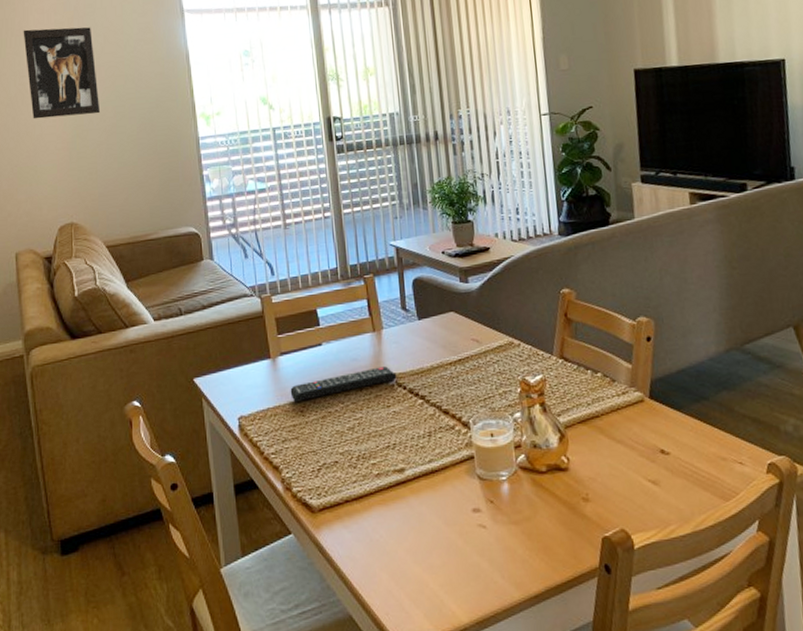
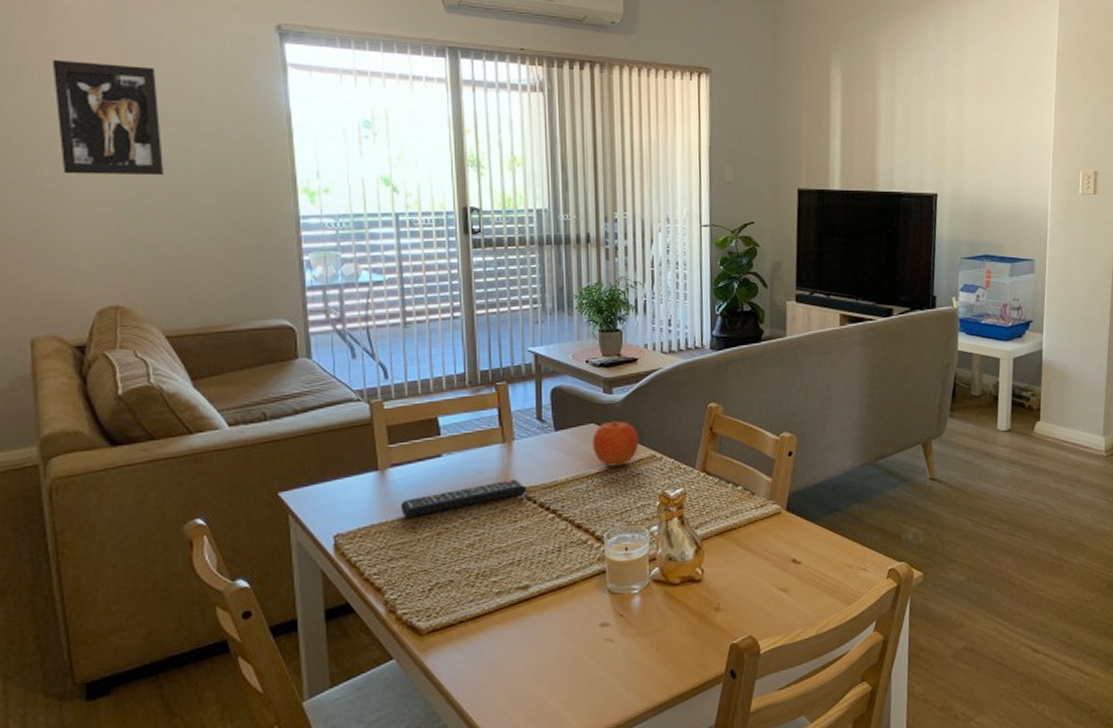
fruit: none [452,308,497,354] -> present [592,420,639,467]

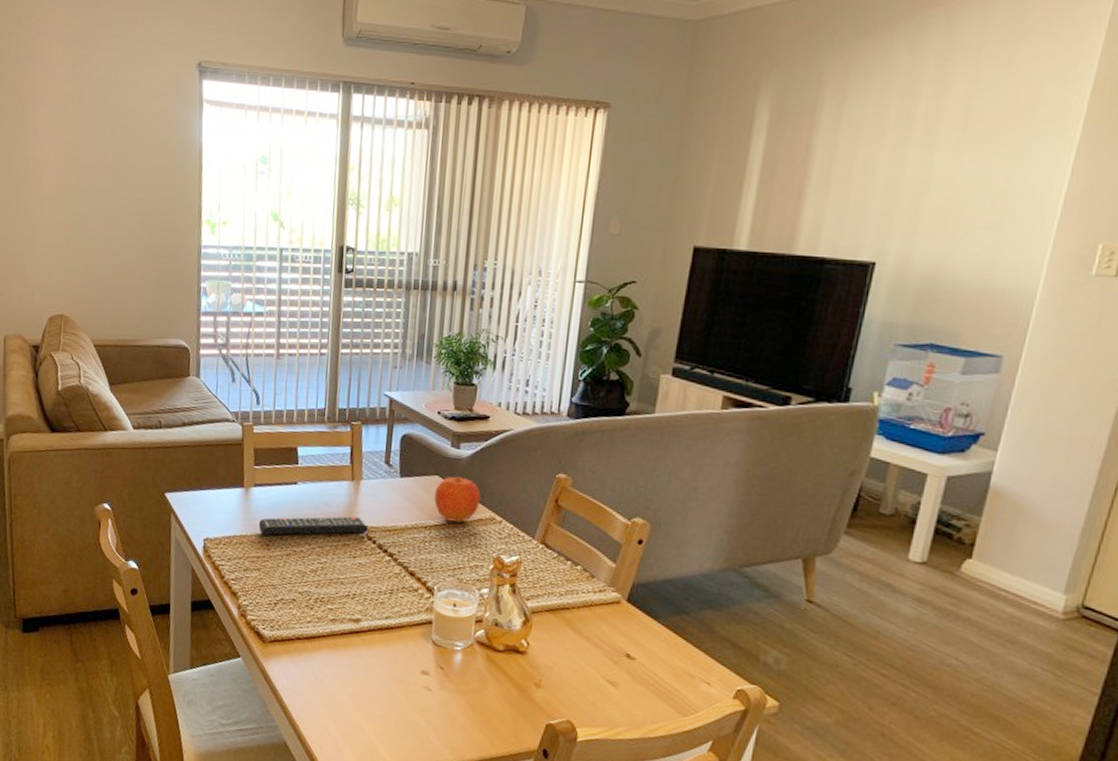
wall art: present [52,59,165,176] -> none [31,97,103,203]

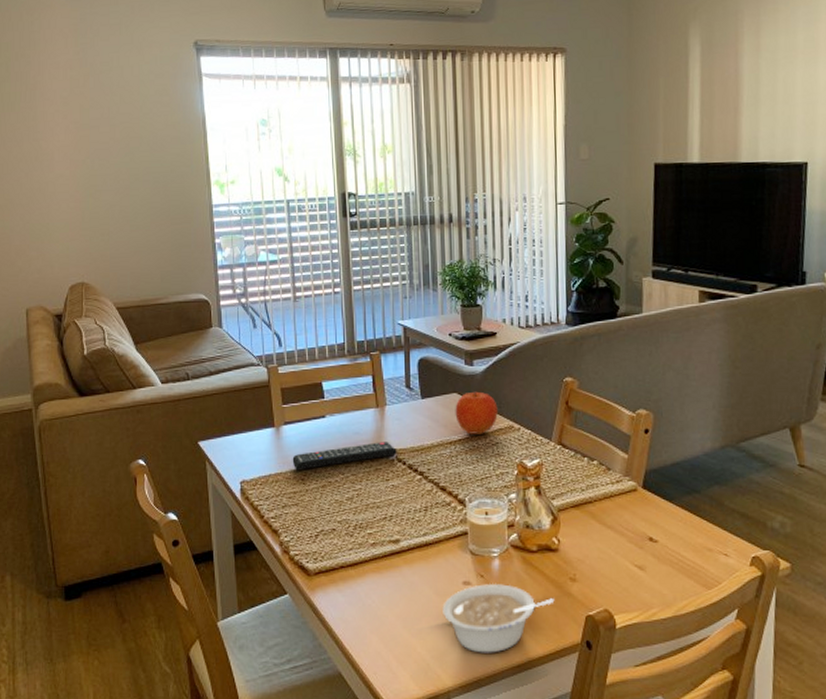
legume: none [396,676,516,747] -> present [442,583,555,653]

